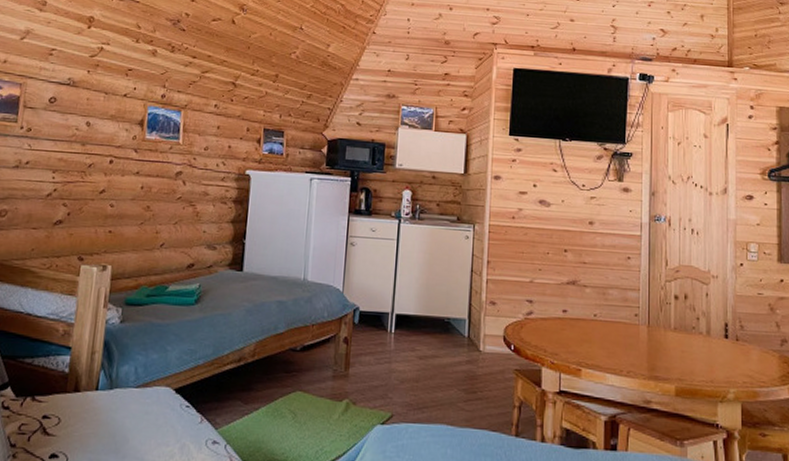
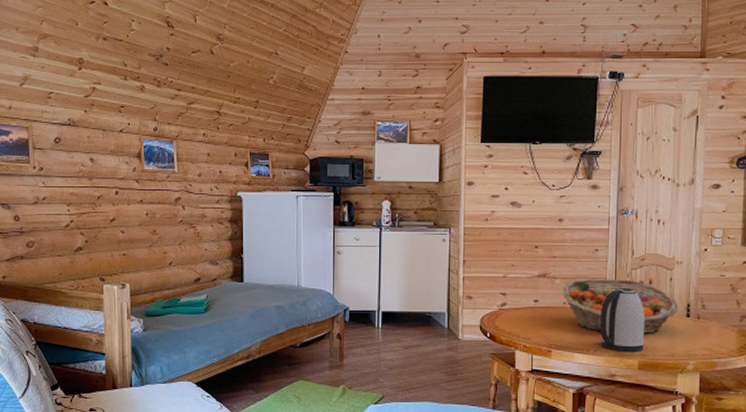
fruit basket: none [594,289,715,355] -> present [563,279,678,334]
kettle: none [632,300,680,376] -> present [599,287,645,352]

